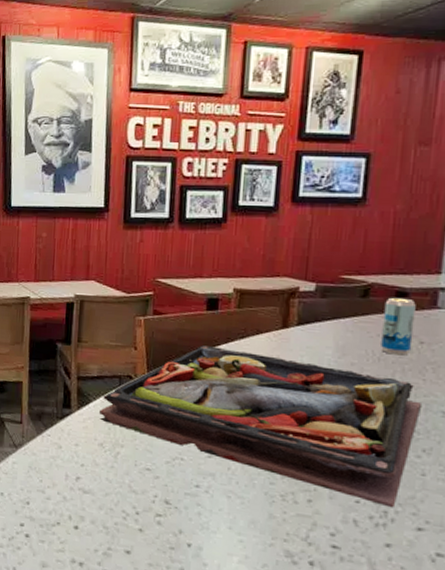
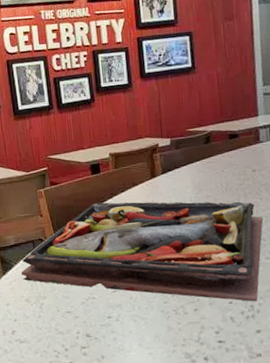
beverage can: present [381,297,416,356] -> none [222,138,248,184]

